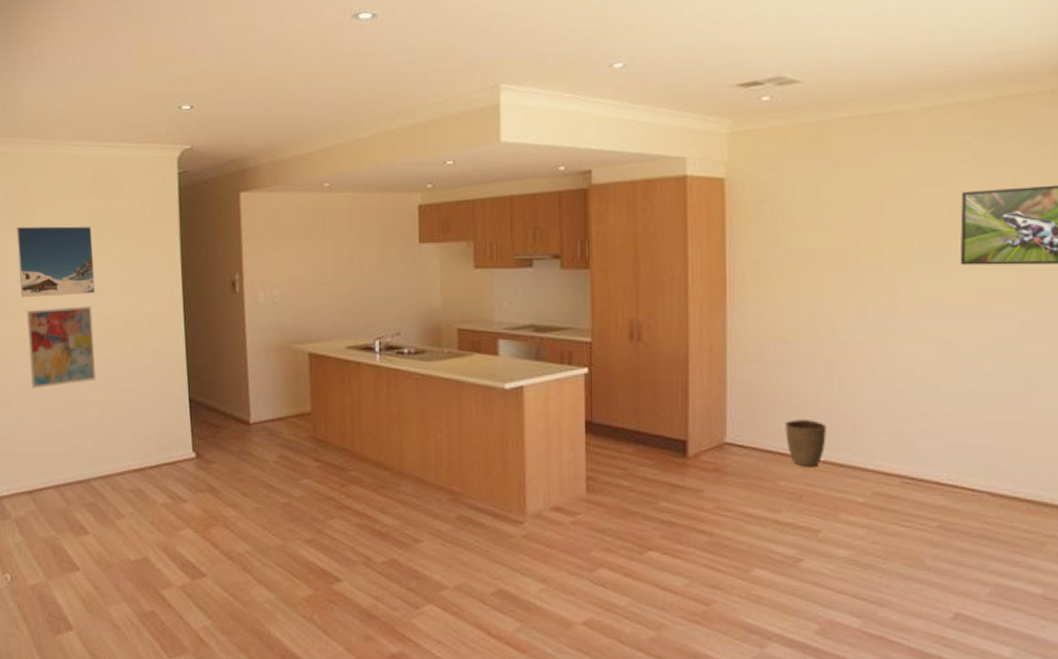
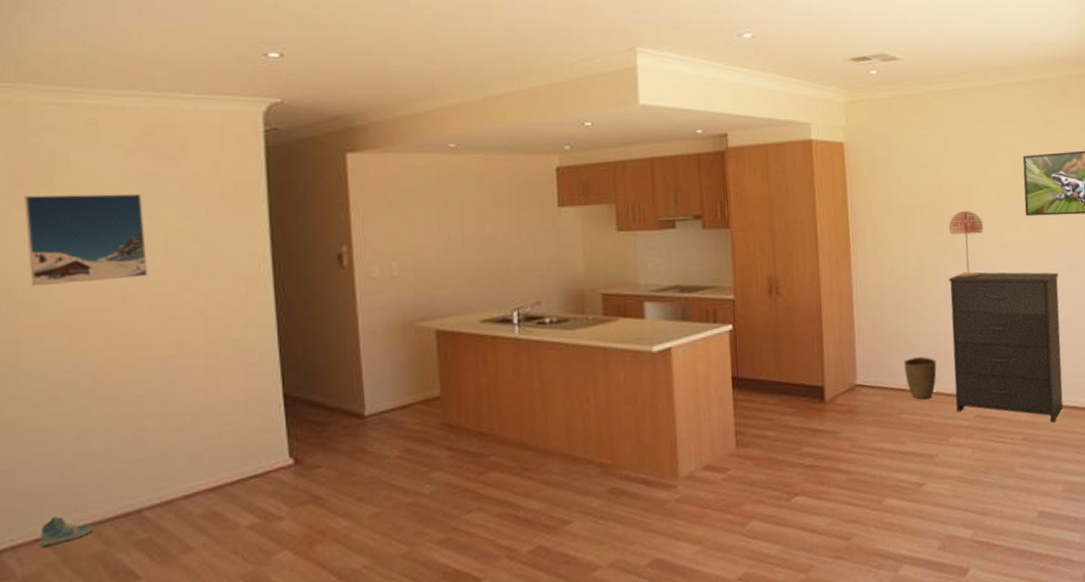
sneaker: none [25,476,59,498] -> present [39,516,93,546]
wall art: present [27,306,96,389] -> none [41,293,150,403]
dresser: none [848,328,1005,513] -> present [949,272,1064,423]
table lamp: none [852,256,900,334] -> present [948,210,984,278]

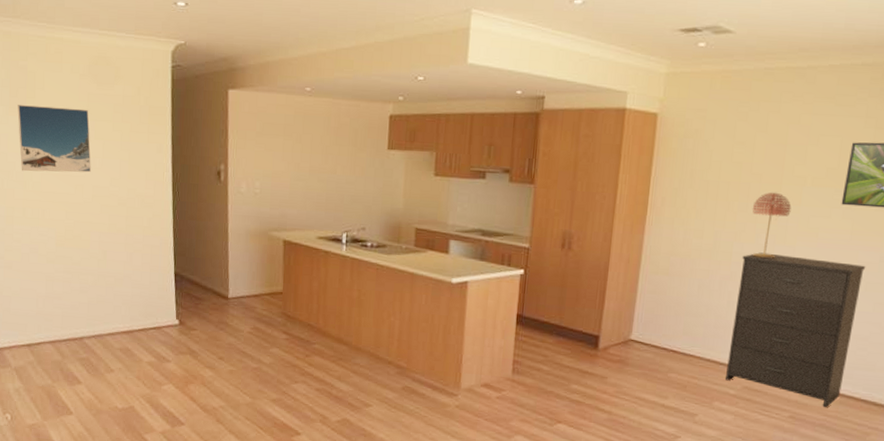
sneaker: present [39,516,93,546] -> none [24,332,55,351]
vase: present [904,357,937,400] -> none [679,324,713,364]

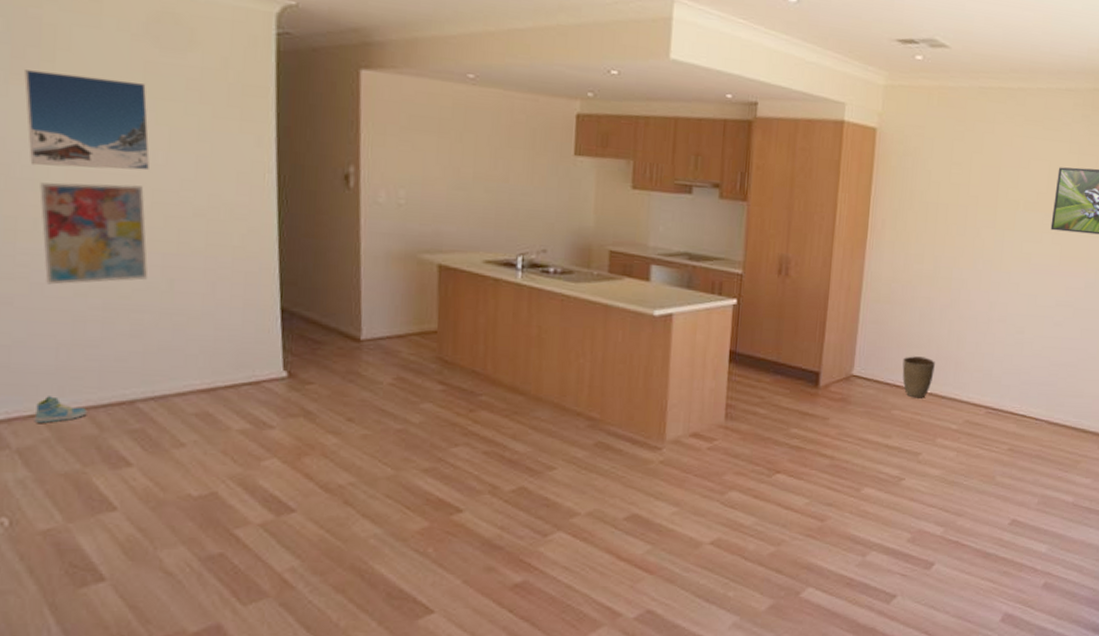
sneaker: none [24,332,55,351] -> present [34,396,87,423]
wall art: none [26,183,91,255] -> present [40,182,148,285]
vase: none [679,324,713,364] -> present [902,356,935,398]
dresser: present [724,252,866,408] -> none [947,278,1074,438]
table lamp: present [752,192,792,258] -> none [969,215,1006,285]

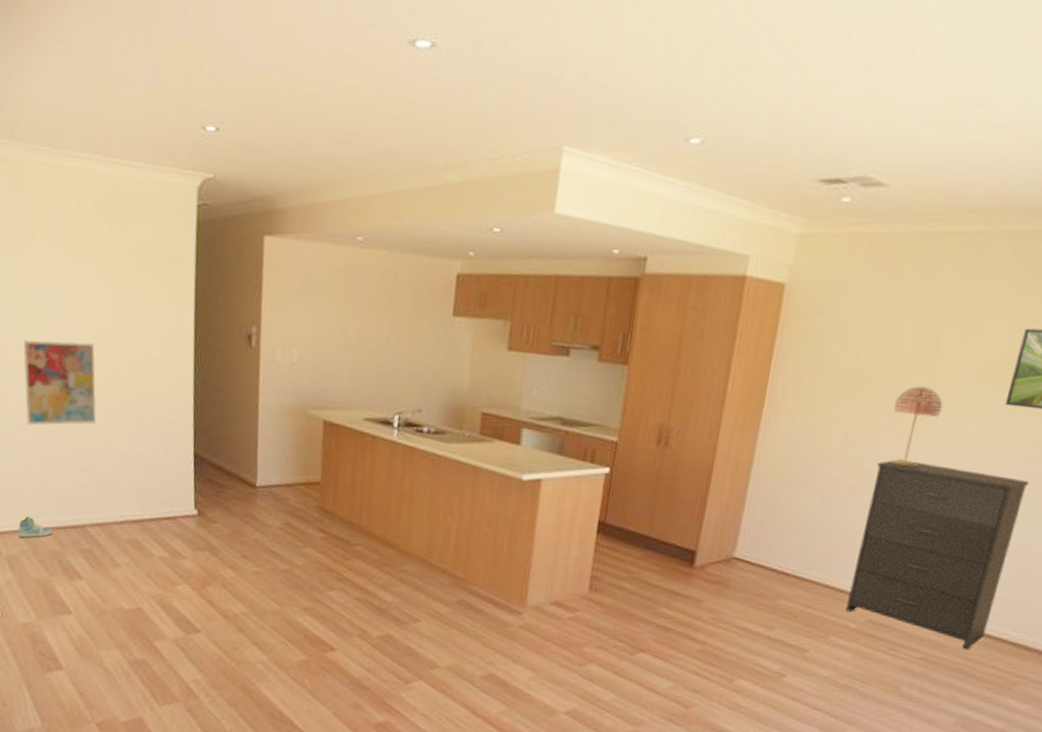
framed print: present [24,70,150,171] -> none [14,246,100,331]
vase: present [902,356,935,398] -> none [793,542,836,590]
dresser: none [947,278,1074,438] -> present [845,459,1030,650]
table lamp: none [969,215,1006,285] -> present [891,386,943,467]

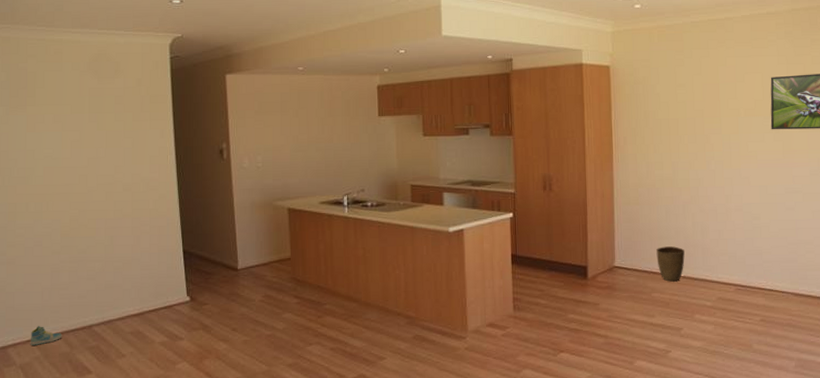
wall art: present [23,340,97,426] -> none [29,173,97,248]
vase: none [793,542,836,590] -> present [656,246,685,282]
dresser: present [845,459,1030,650] -> none [698,176,800,308]
table lamp: present [891,386,943,467] -> none [700,124,732,181]

